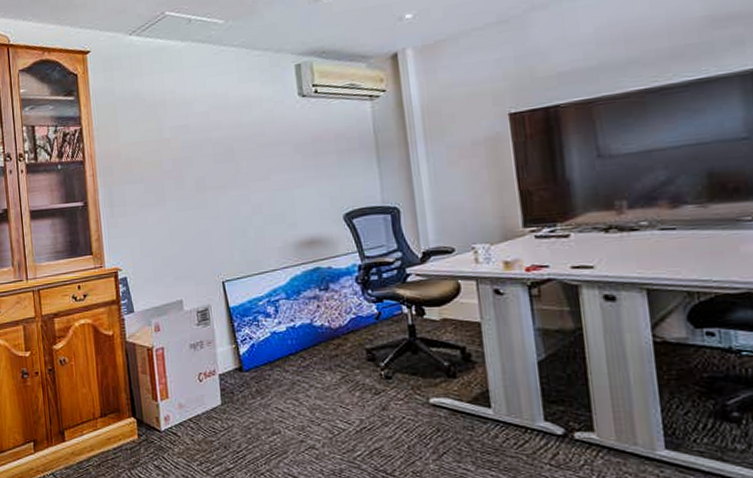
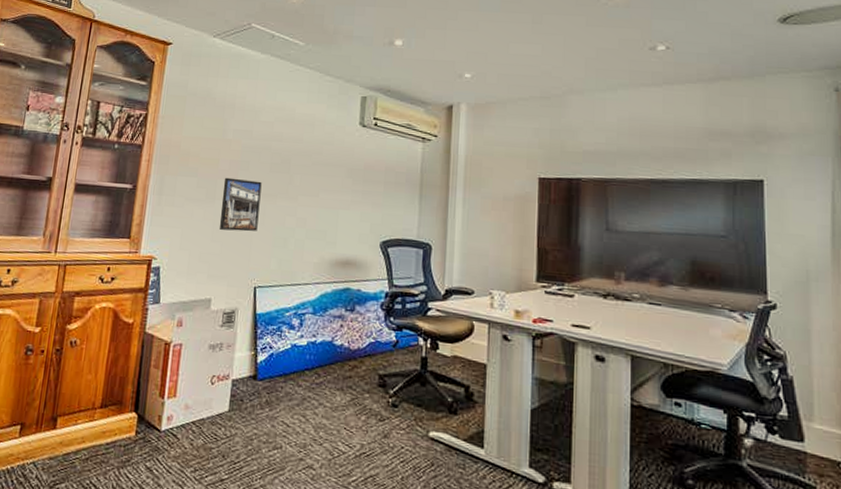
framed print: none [170,175,214,232] -> present [218,177,262,232]

